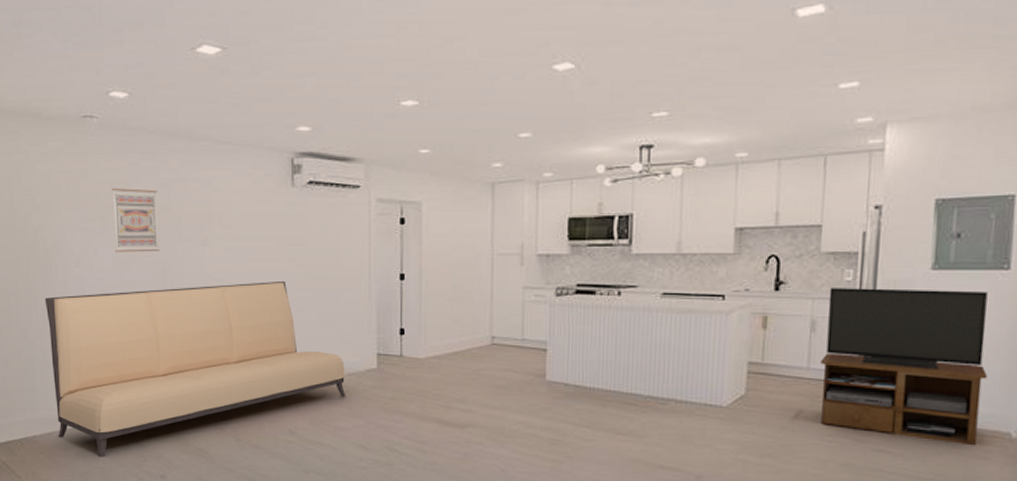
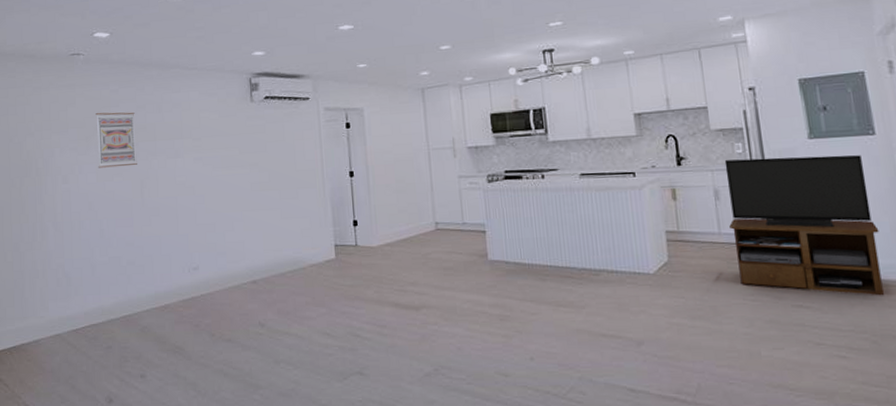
sofa: present [44,280,346,458] -> none [35,184,309,362]

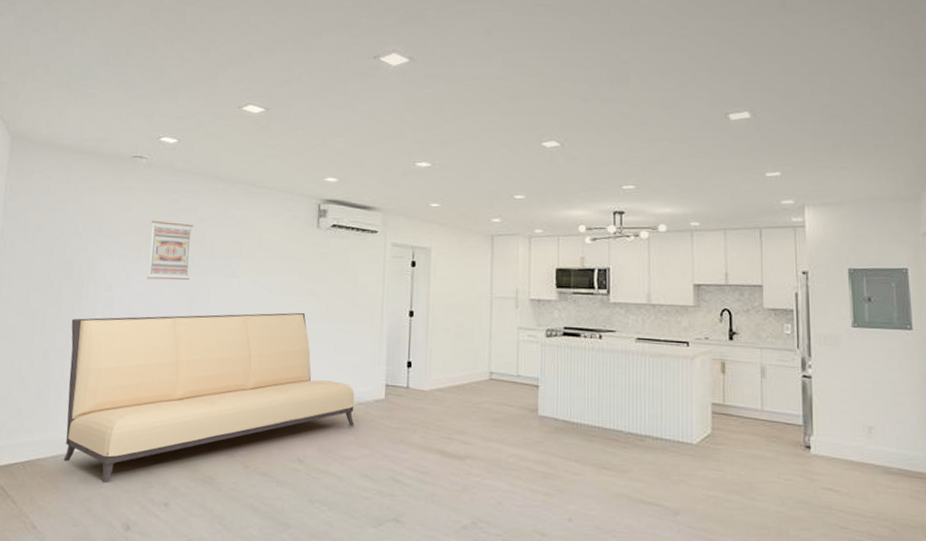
sofa: none [35,184,309,362] -> present [63,312,355,484]
tv stand: present [724,155,884,296] -> none [772,339,908,486]

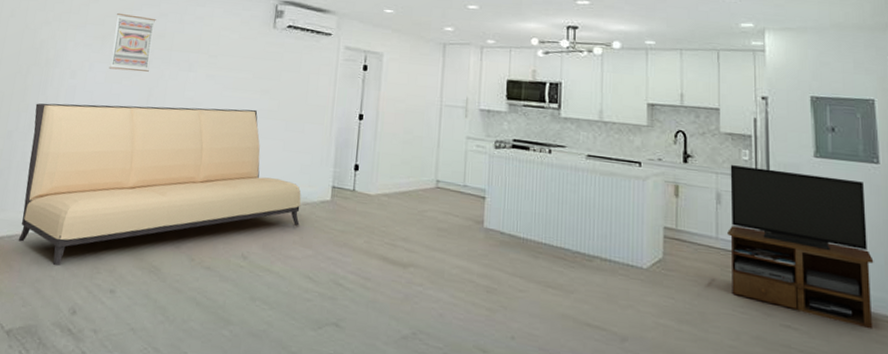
tv stand: none [772,339,908,486] -> present [727,165,874,330]

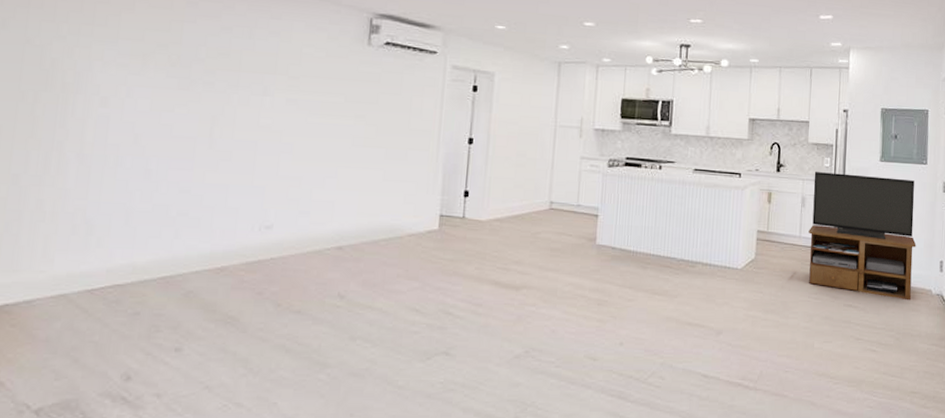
sofa: present [18,103,301,266] -> none [41,137,405,330]
wall art: present [108,12,156,72] -> none [154,25,217,98]

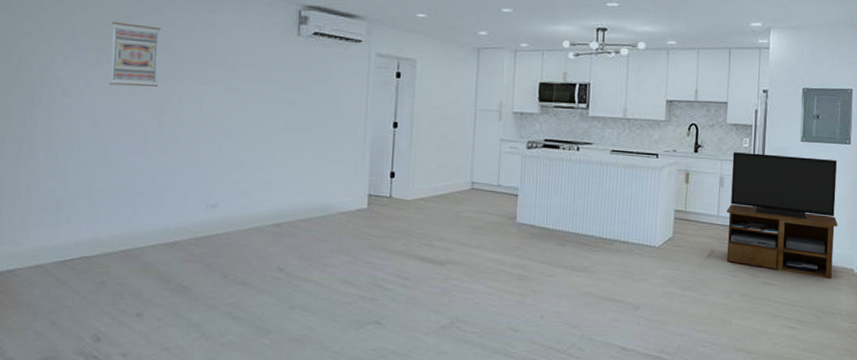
wall art: none [154,25,217,98] -> present [109,21,161,87]

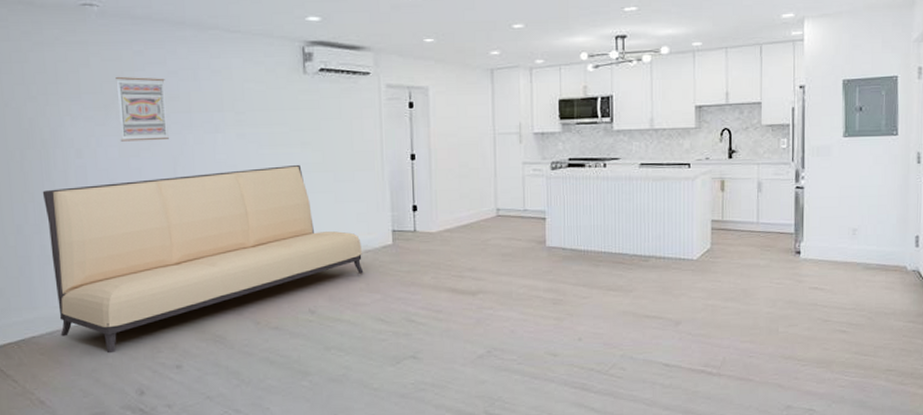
sofa: none [22,122,337,296] -> present [42,164,364,354]
tv stand: present [727,152,838,279] -> none [767,153,888,279]

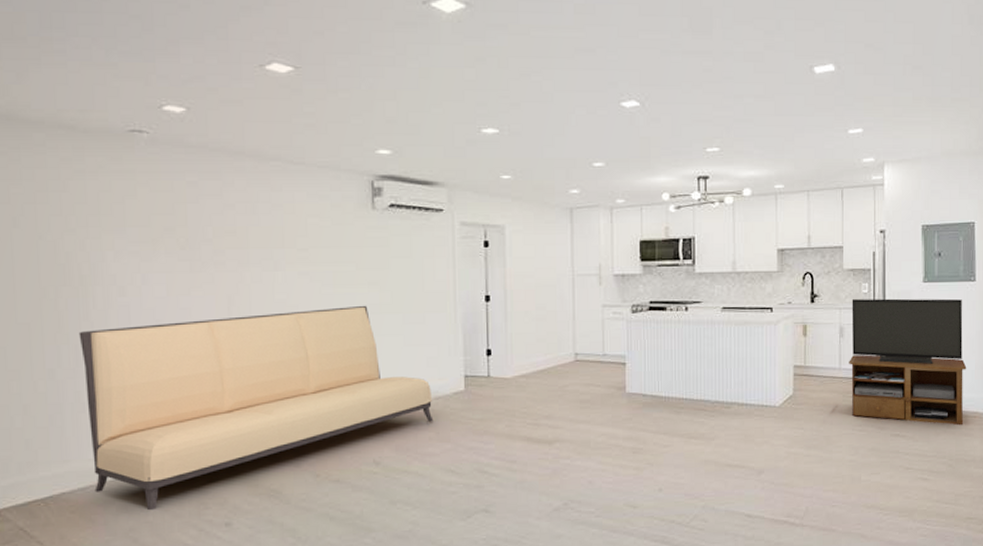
wall art: present [116,76,169,142] -> none [166,208,223,279]
tv stand: none [767,153,888,279] -> present [849,298,967,426]

